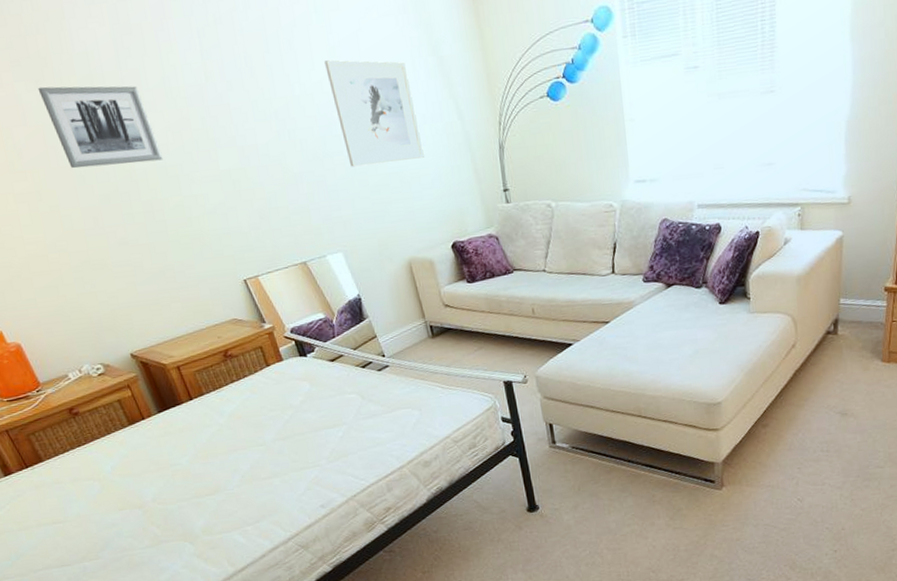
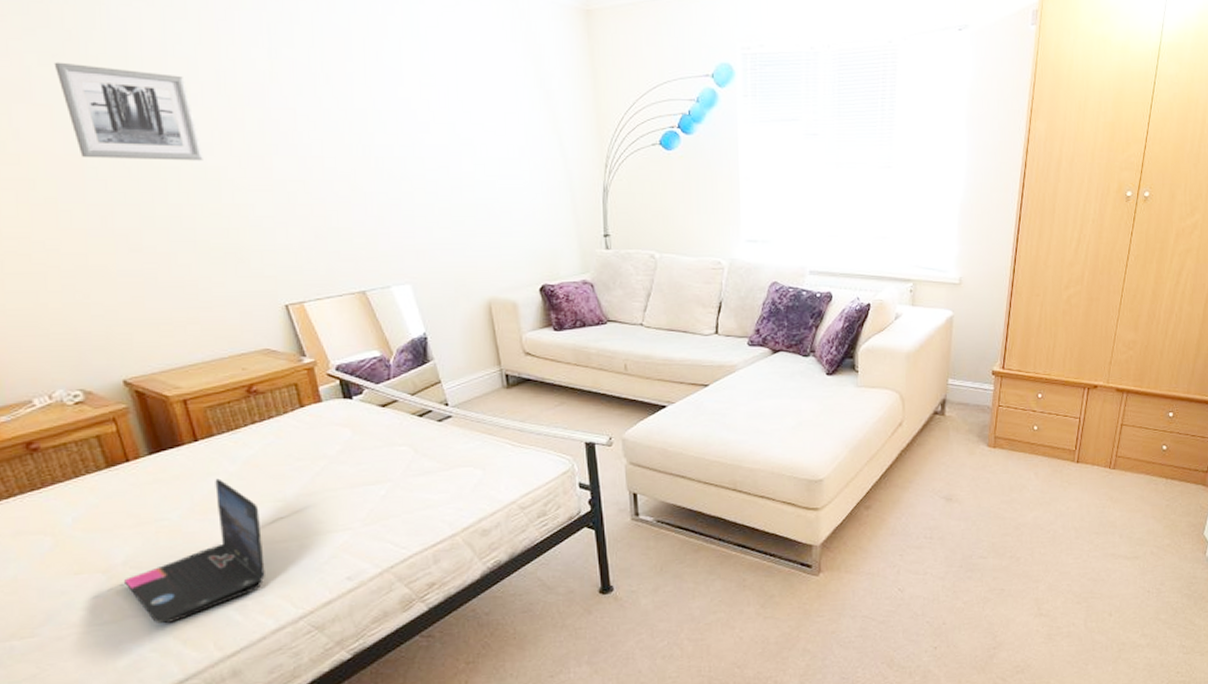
laptop: none [155,429,258,547] -> present [124,478,265,624]
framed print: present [324,60,424,167] -> none [415,78,518,193]

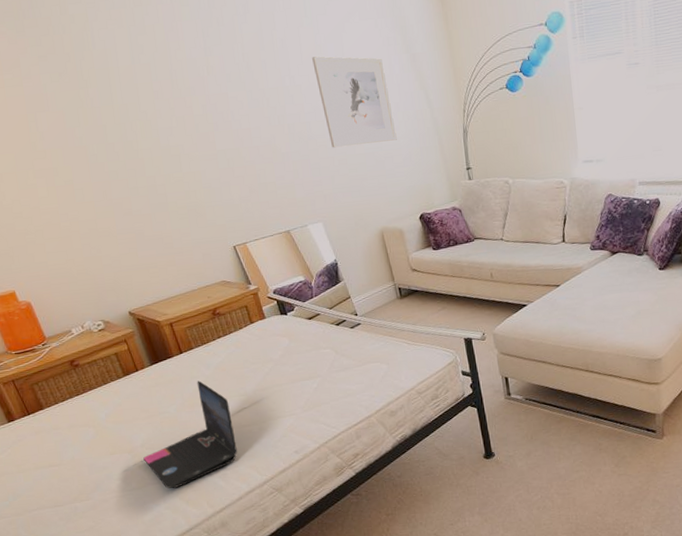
wall art: present [54,62,203,161] -> none [61,77,167,149]
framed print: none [415,78,518,193] -> present [312,56,397,148]

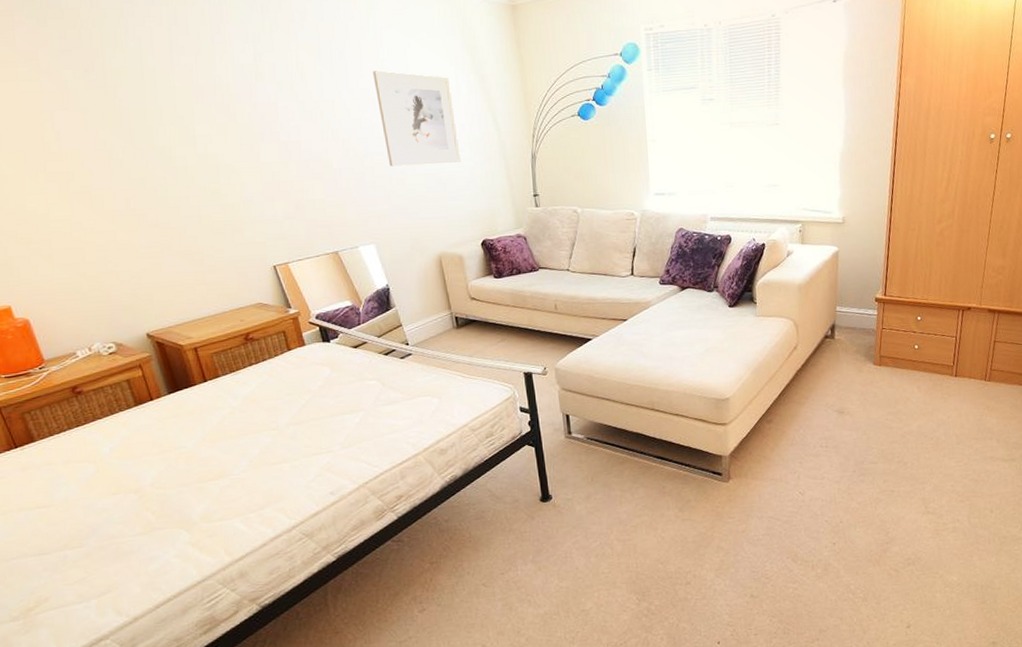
laptop: present [143,380,238,489] -> none [152,412,264,535]

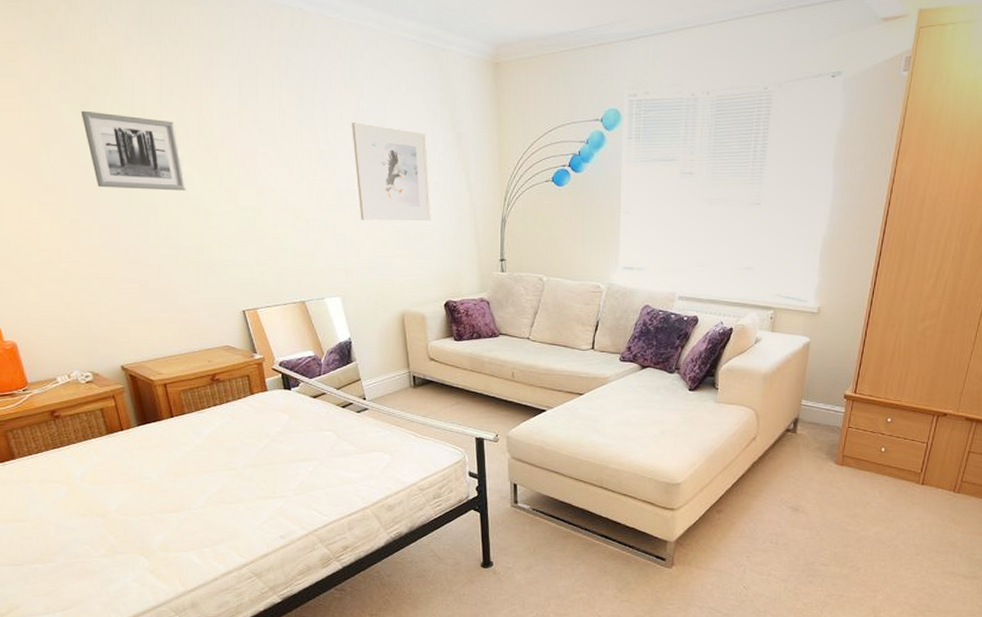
wall art: none [85,75,205,153] -> present [80,110,186,191]

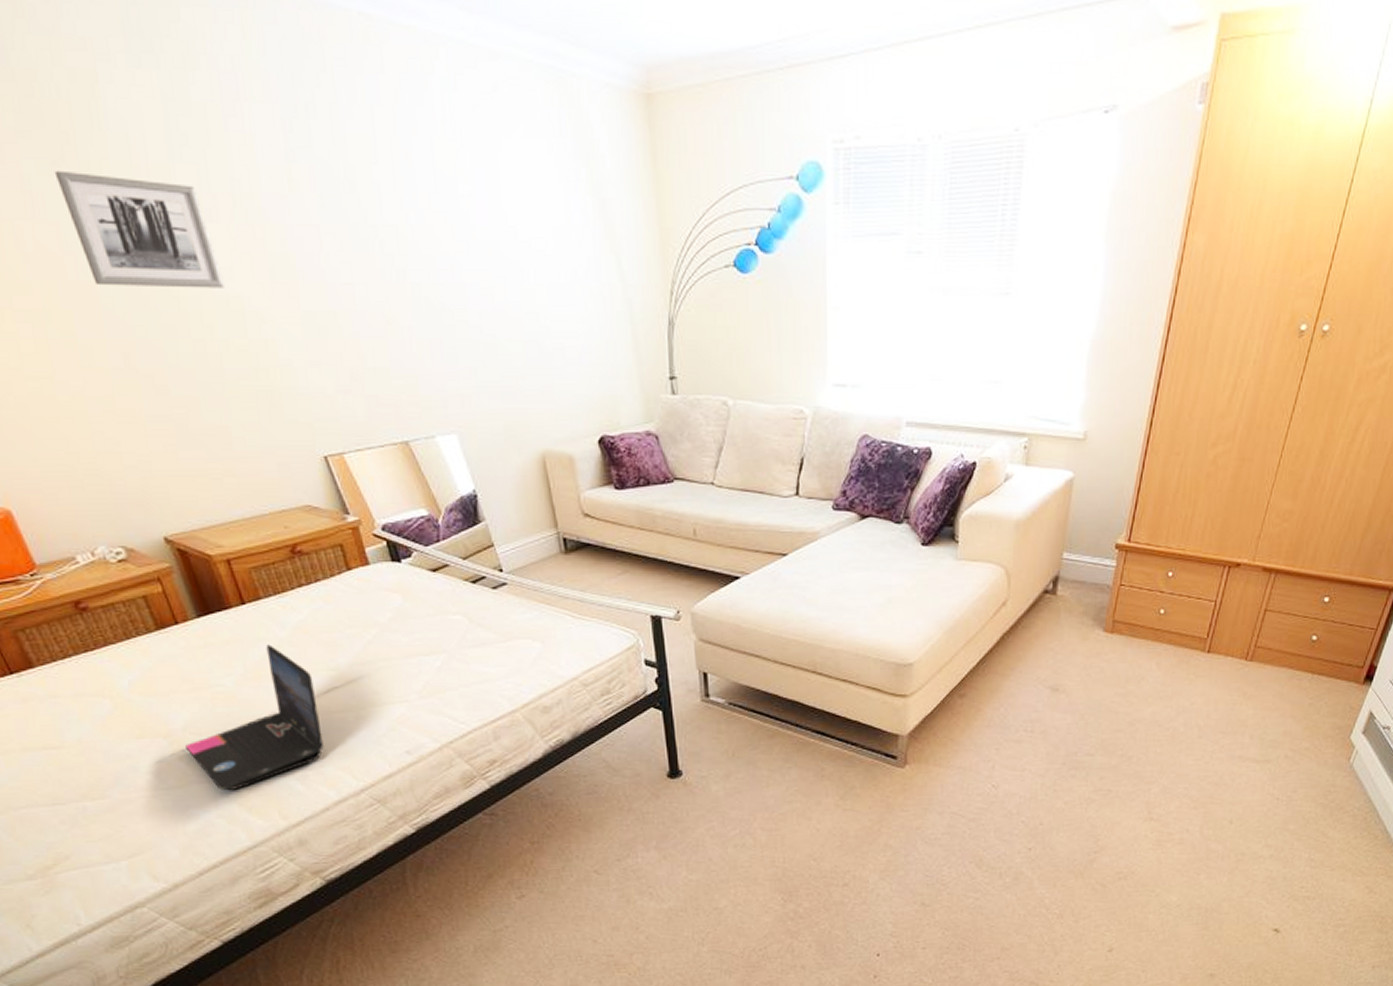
laptop: none [116,448,219,561] -> present [185,644,324,791]
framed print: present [352,122,431,221] -> none [451,185,572,327]

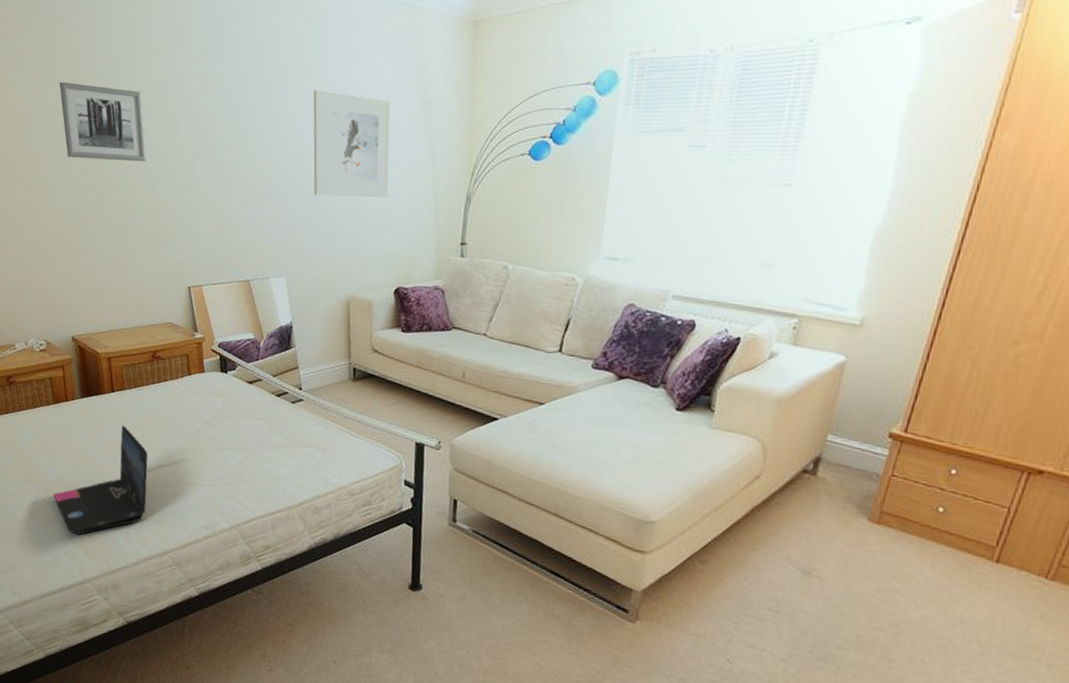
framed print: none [451,185,572,327] -> present [313,90,391,198]

